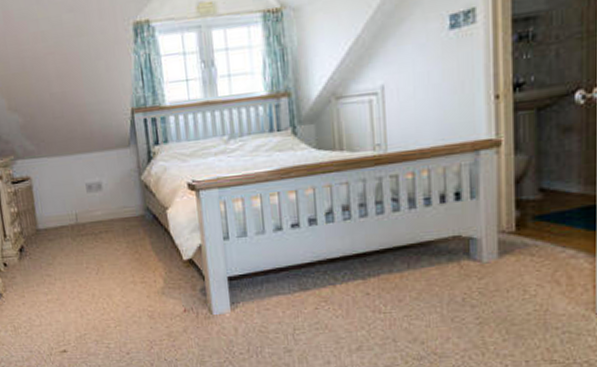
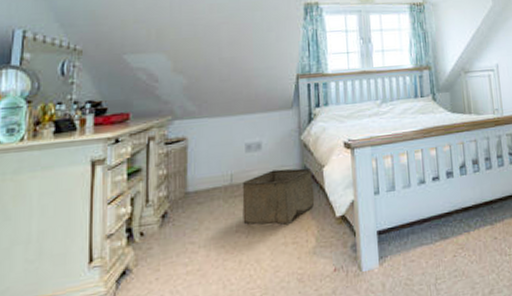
storage bin: none [87,209,161,265] -> present [242,168,315,225]

